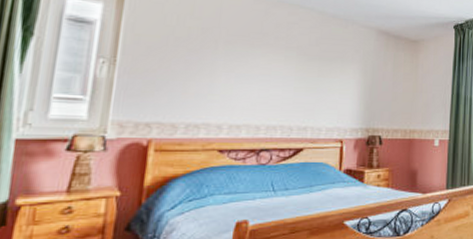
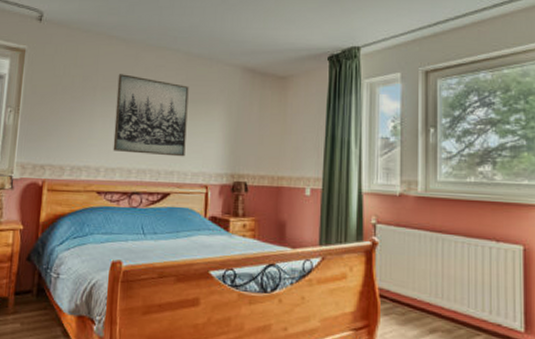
wall art: none [238,28,324,113] -> present [113,74,189,157]

